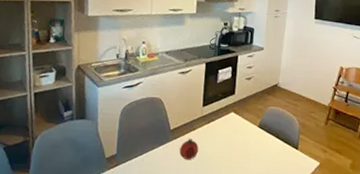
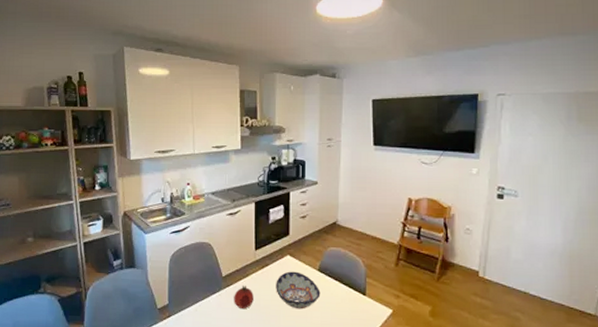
decorative bowl: none [219,126,259,161] -> present [276,271,321,310]

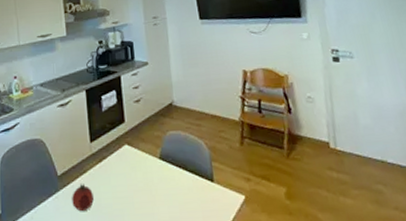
decorative bowl: present [276,271,321,310] -> none [116,162,165,206]

